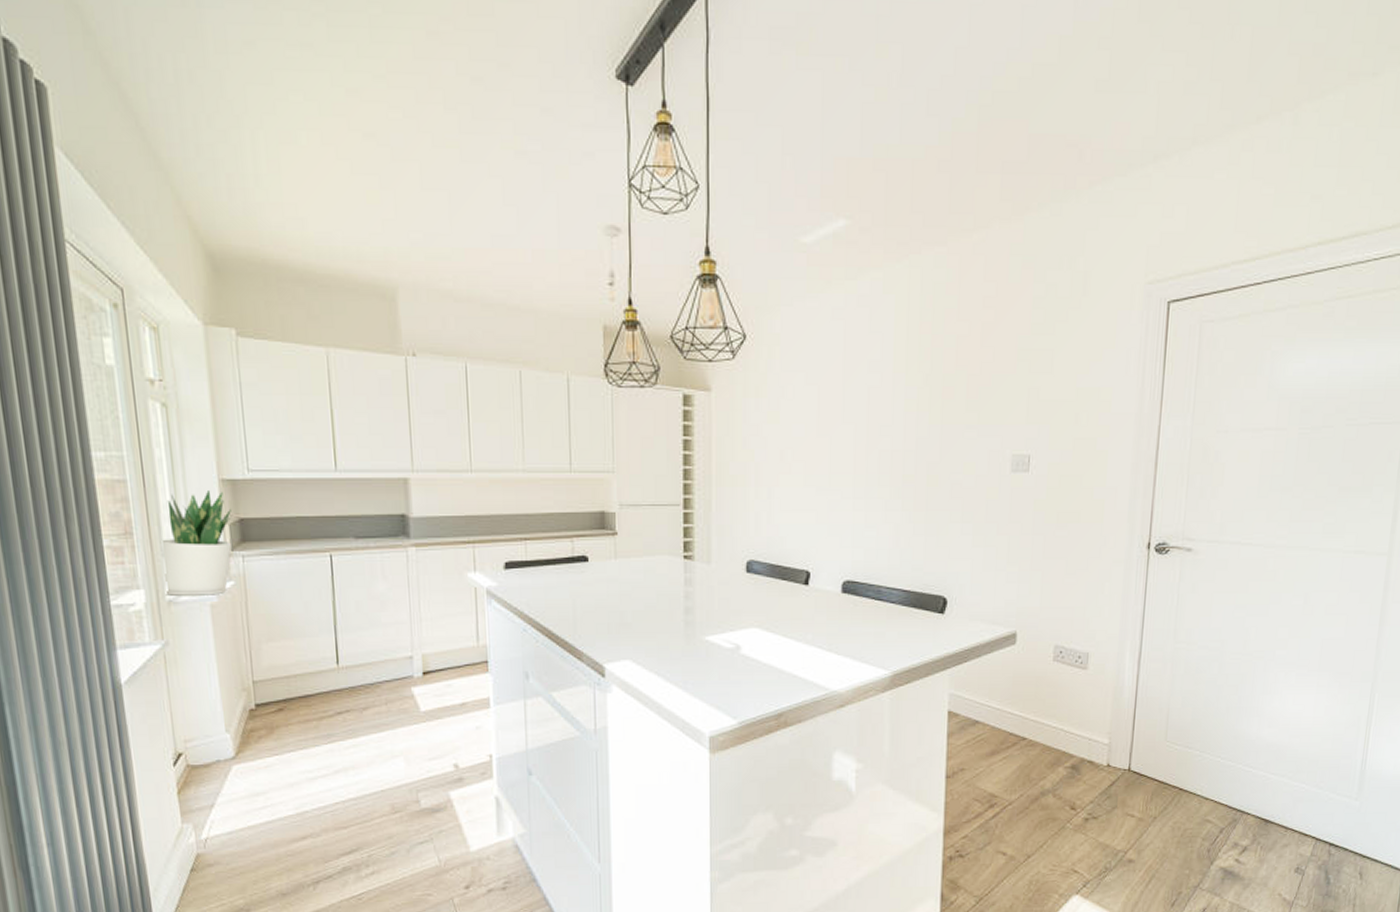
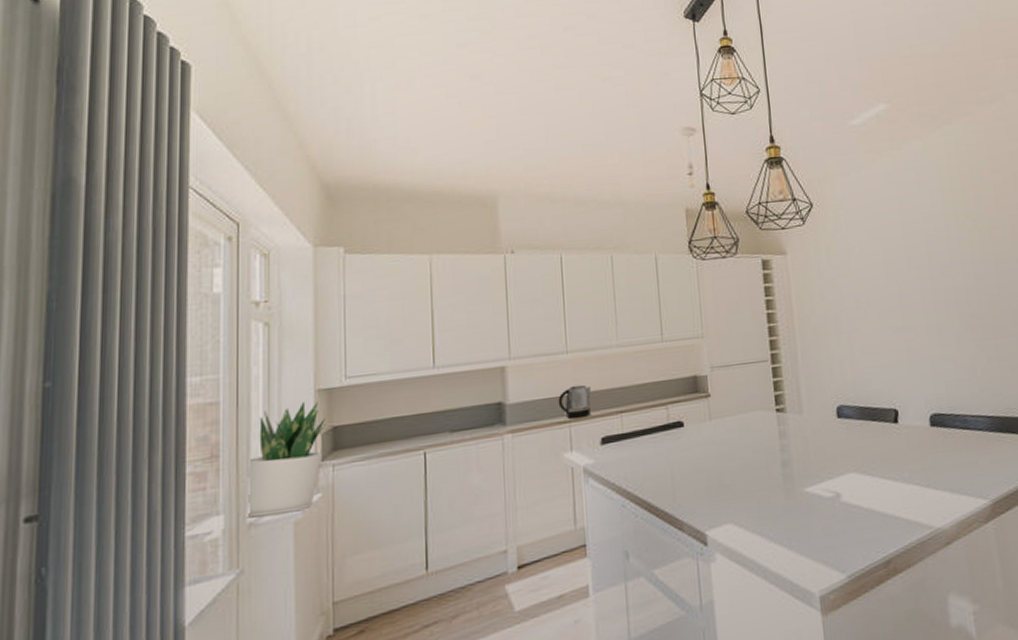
kettle: none [462,506,495,539] -> present [558,384,591,419]

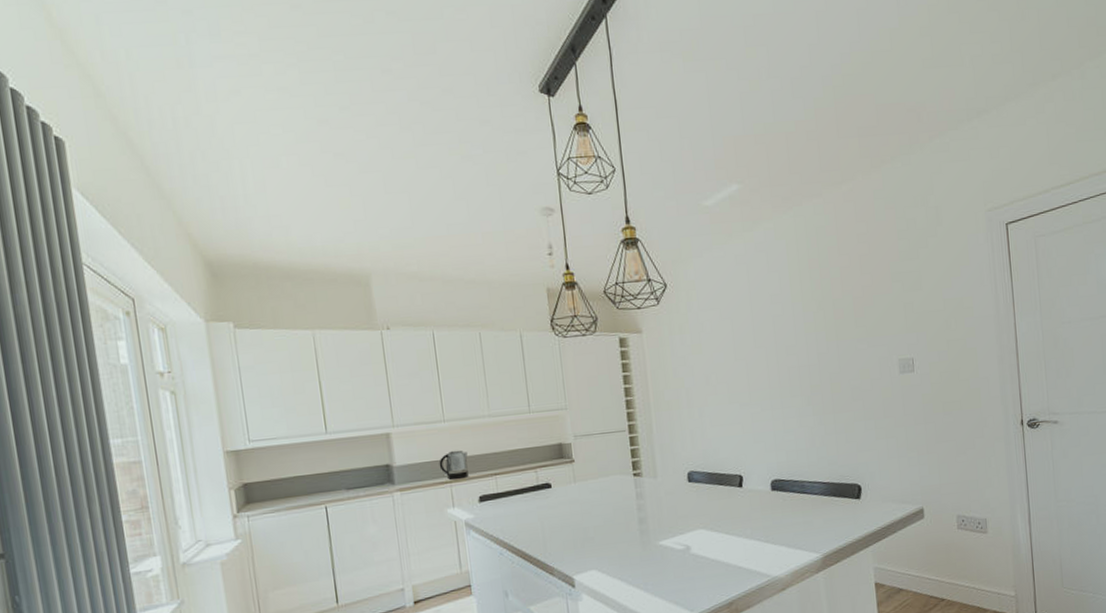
planter: present [247,402,327,518] -> none [173,462,238,559]

